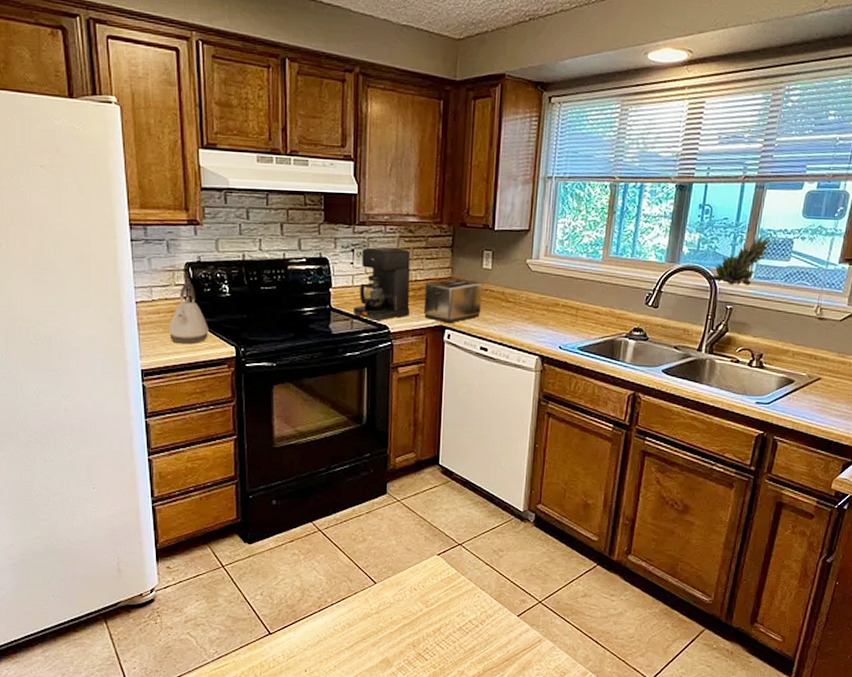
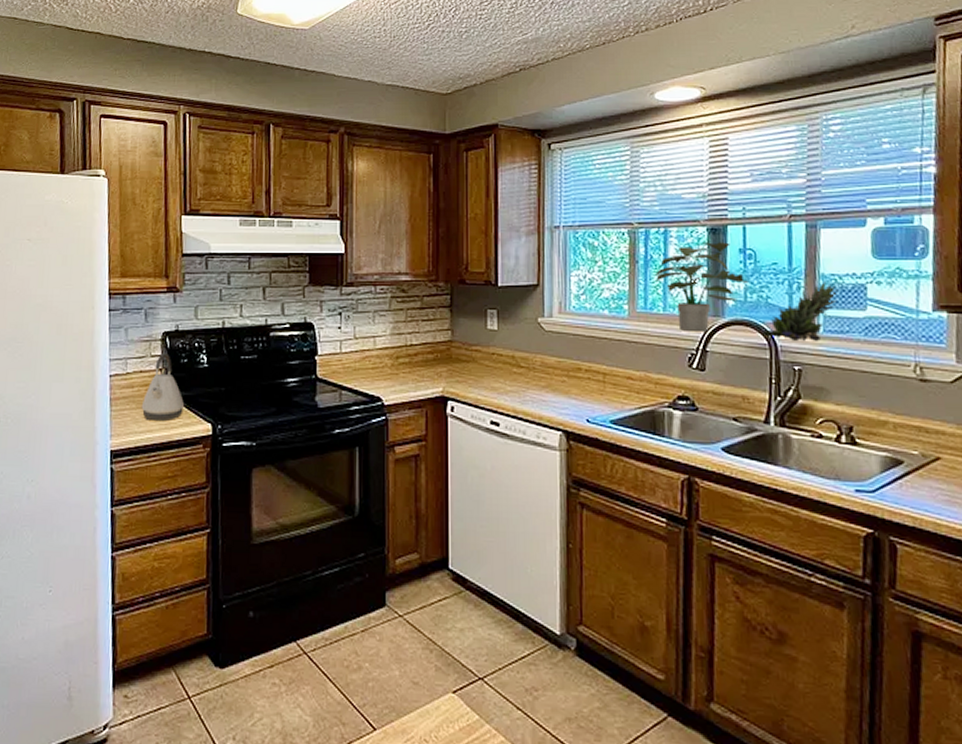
coffee maker: present [354,246,411,321] -> none [342,308,406,392]
toaster: present [423,278,483,323] -> none [421,342,489,393]
potted plant: none [628,196,704,276] -> present [655,241,750,333]

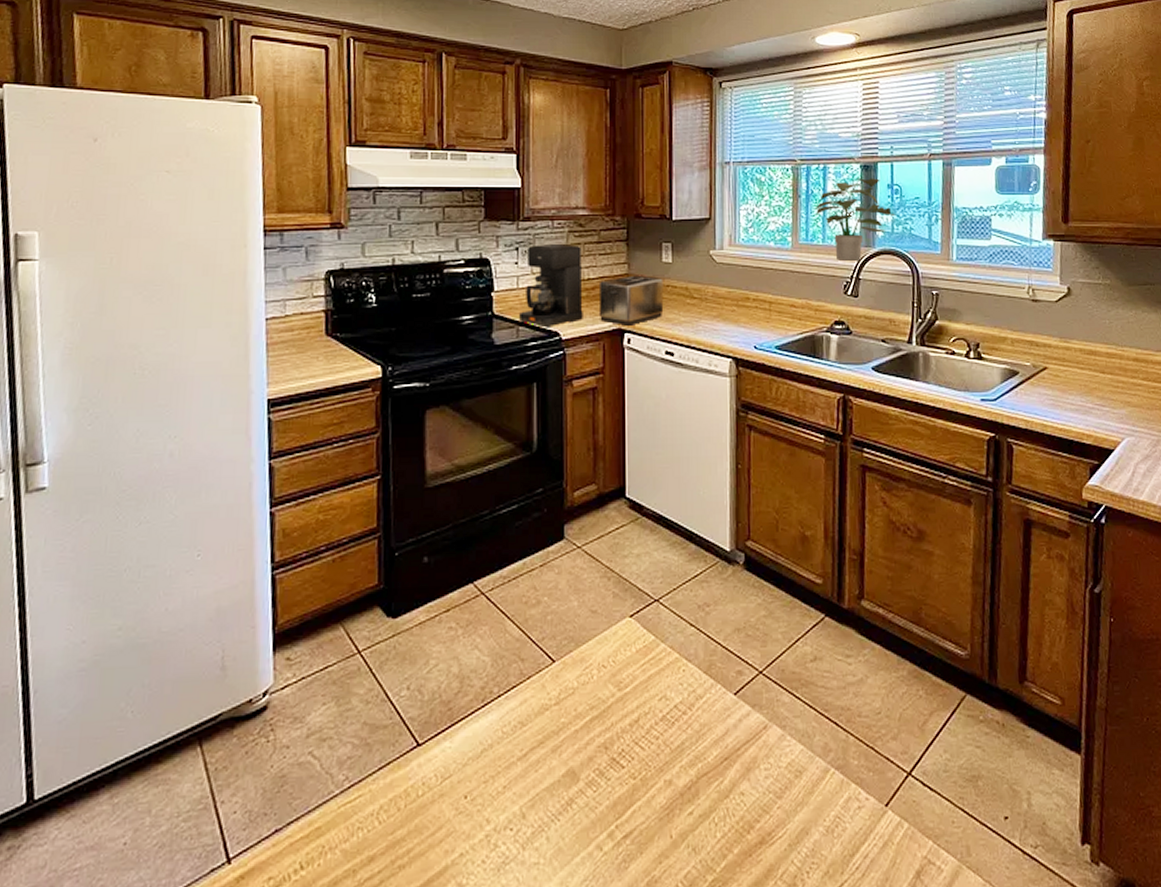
kettle: present [141,353,185,422] -> none [302,294,352,366]
coffee maker: none [342,308,406,392] -> present [519,243,583,327]
toaster: none [421,342,489,393] -> present [598,275,664,326]
succulent plant: present [762,282,838,342] -> none [906,214,969,269]

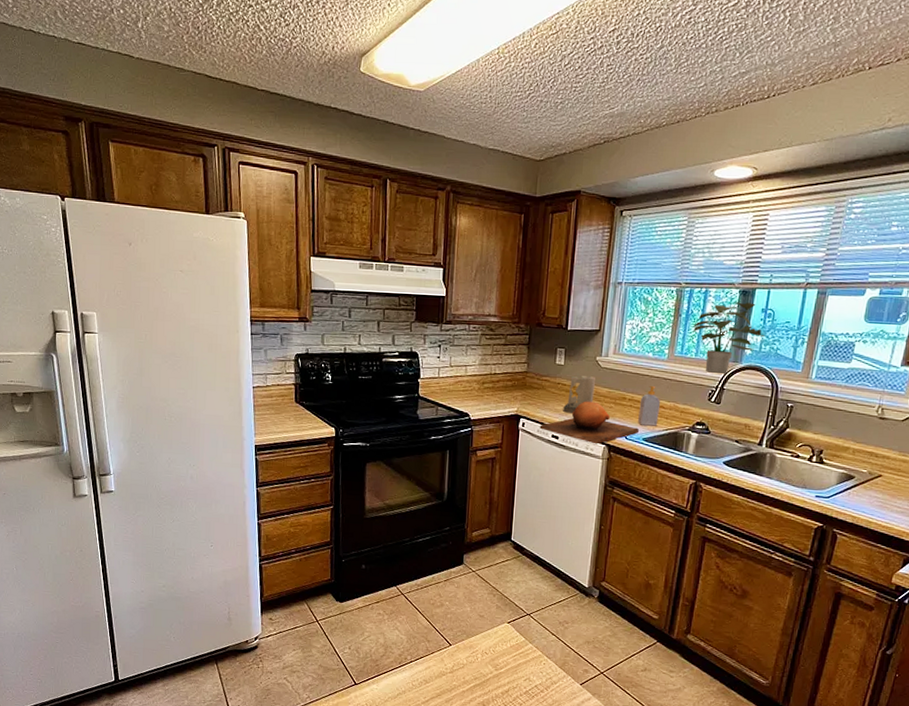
coffee maker: present [519,243,583,327] -> none [439,343,491,409]
toaster: present [598,275,664,326] -> none [501,372,555,413]
chopping board: none [649,305,769,359] -> present [539,401,639,444]
paper towel roll: none [676,274,712,322] -> present [563,376,595,413]
soap bottle: none [766,280,791,330] -> present [638,385,661,426]

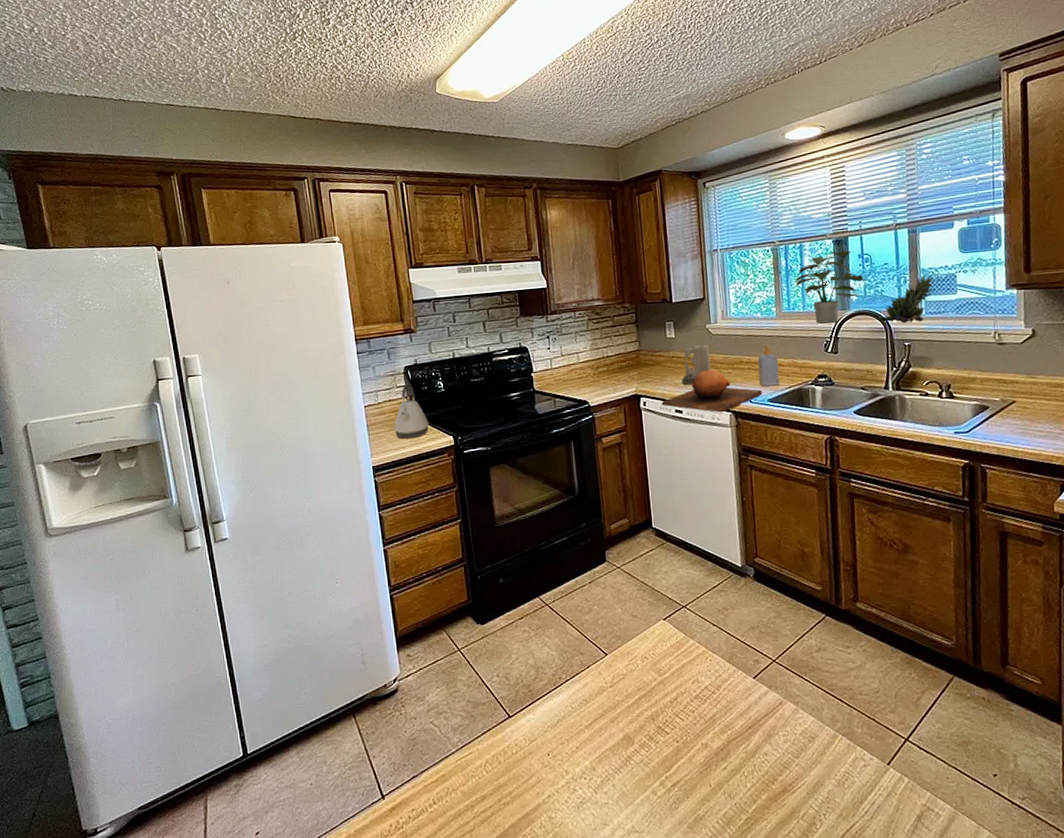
kettle: none [279,371,314,425] -> present [393,384,430,440]
succulent plant: none [768,339,833,386] -> present [879,274,935,324]

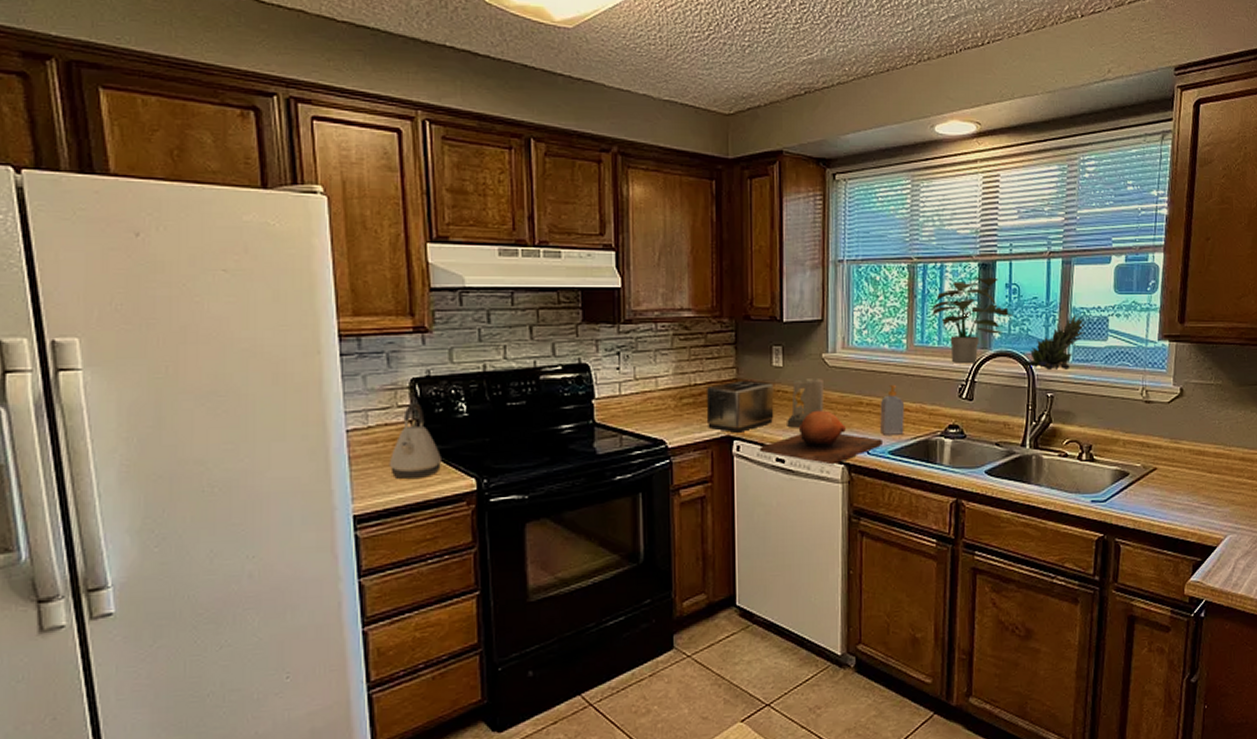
toaster: none [616,350,671,392] -> present [706,380,774,433]

